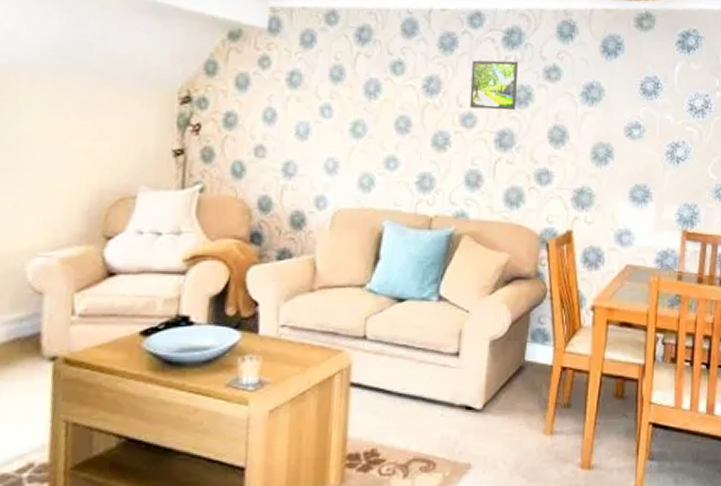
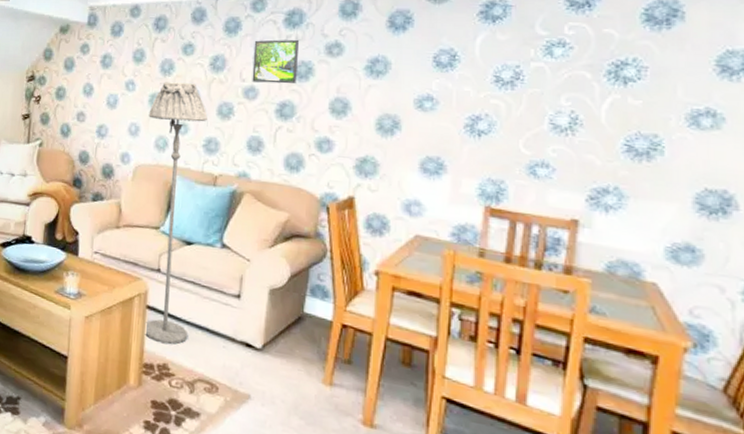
floor lamp: none [347,106,421,426] -> present [144,82,208,344]

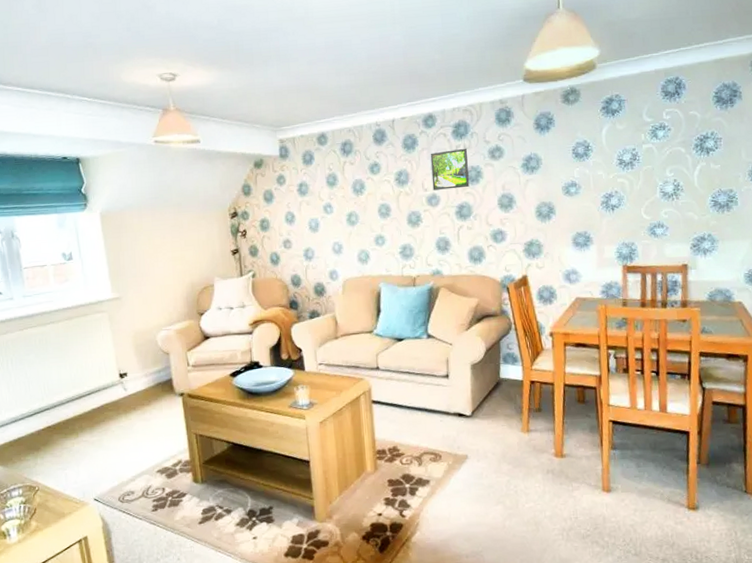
floor lamp: present [144,82,208,344] -> none [348,199,411,430]

